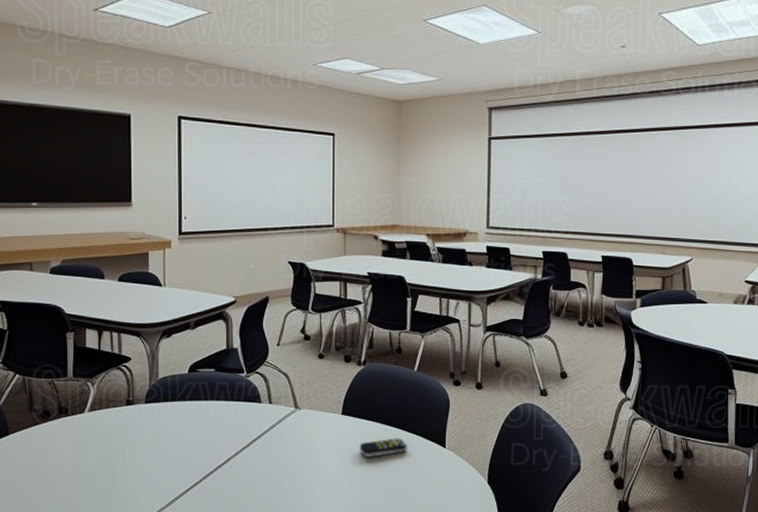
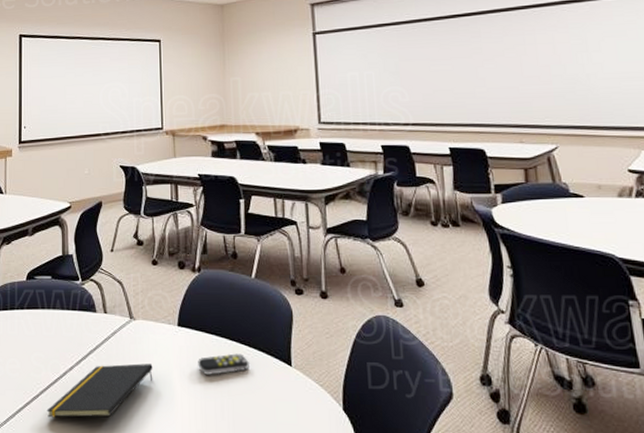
notepad: none [210,449,316,500] -> present [46,363,153,418]

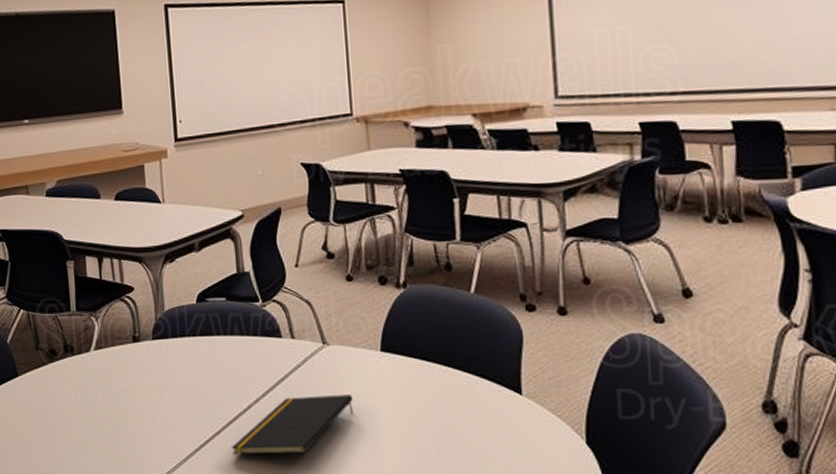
remote control: present [198,353,249,375] -> none [406,381,470,406]

